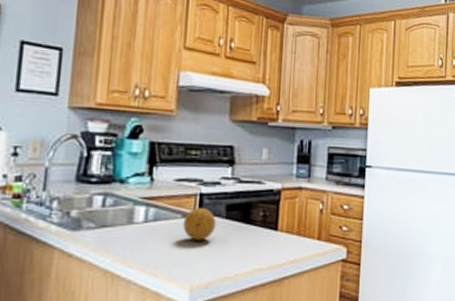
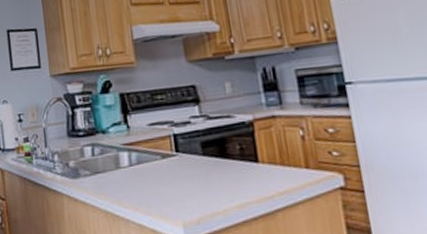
fruit: present [183,207,216,241] -> none [163,147,195,179]

